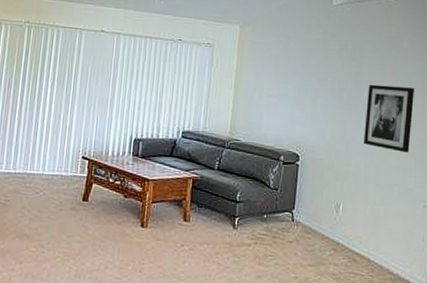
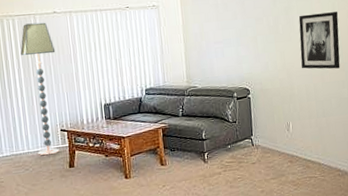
floor lamp: none [52,37,95,183] -> present [20,22,59,156]

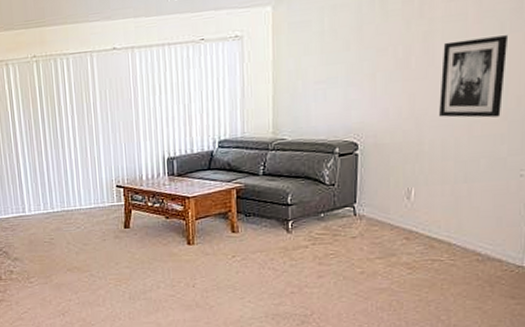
floor lamp: present [20,22,59,156] -> none [74,61,114,214]

